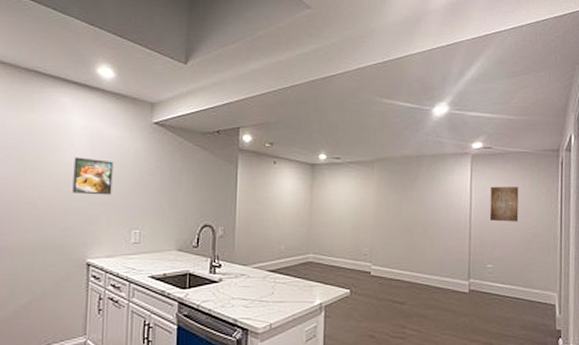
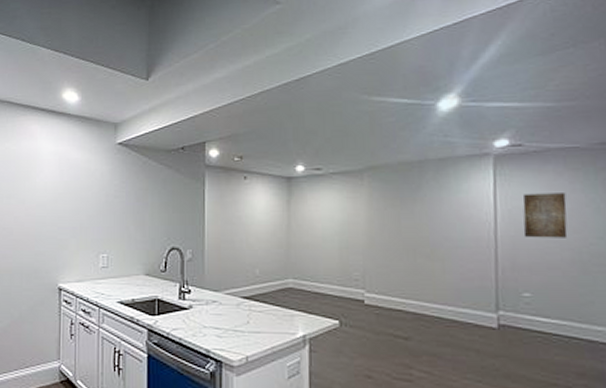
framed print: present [72,157,113,195] -> none [44,182,80,220]

